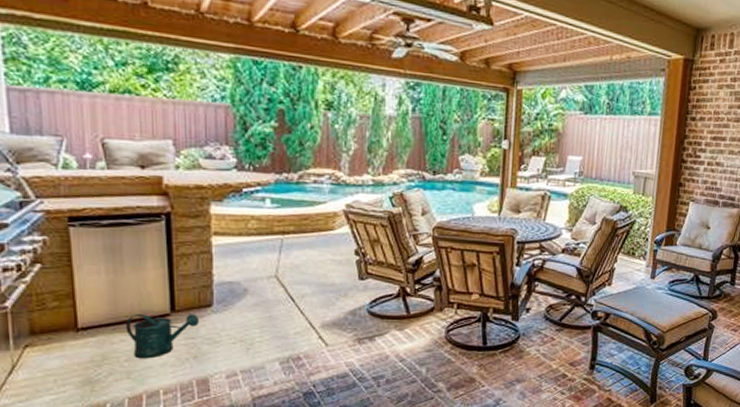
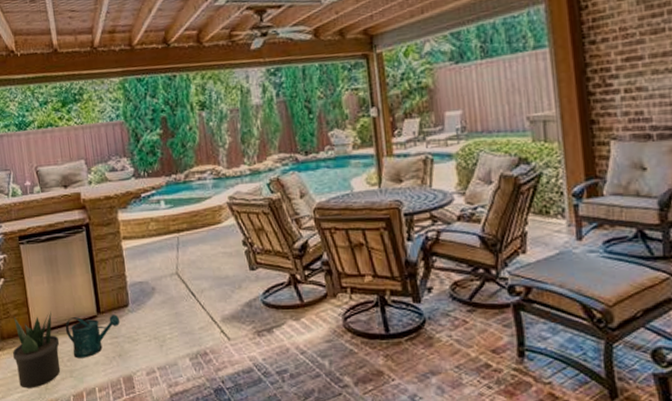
planter: none [46,305,116,390] -> present [12,310,61,388]

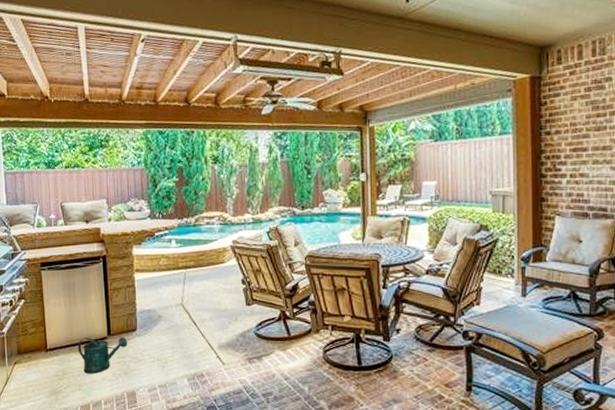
planter: present [12,310,61,388] -> none [27,330,72,399]

